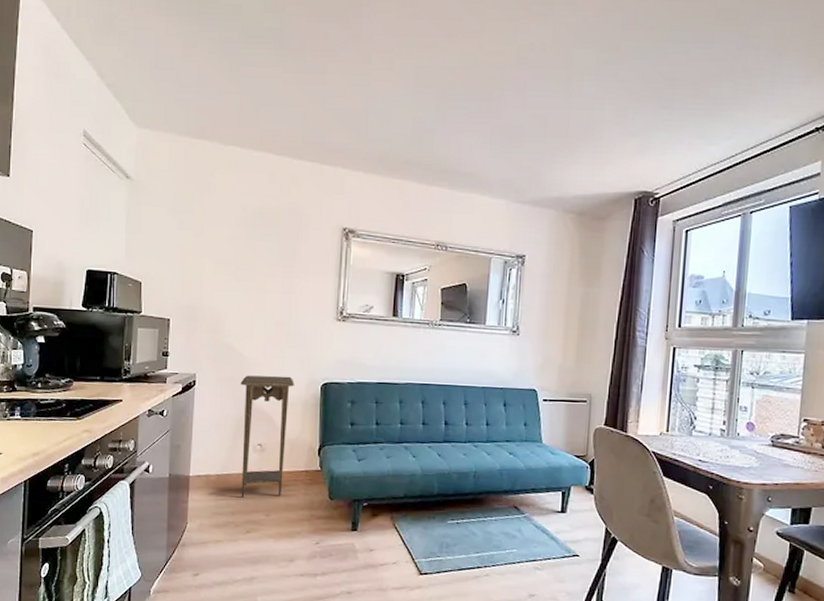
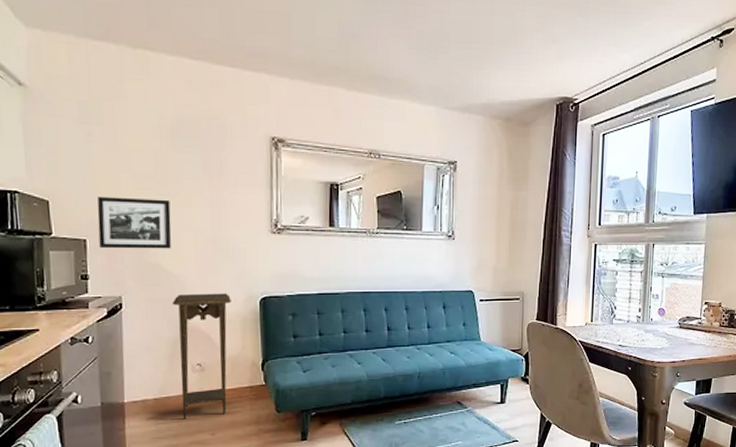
picture frame: none [181,280,246,331] -> present [97,197,172,249]

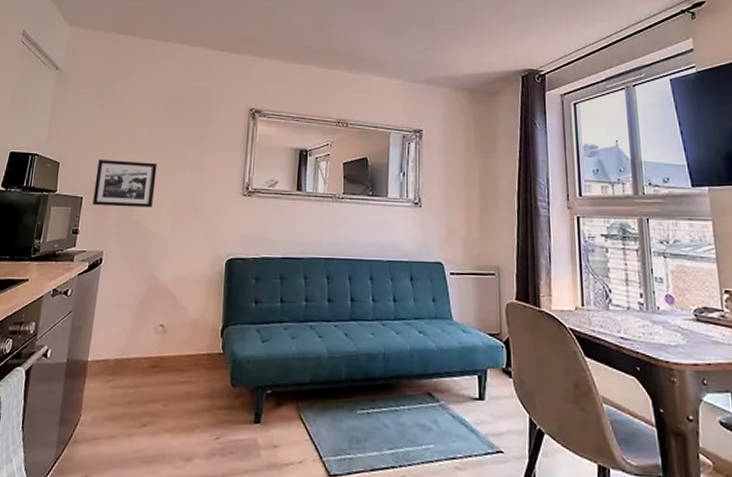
pedestal table: present [172,293,231,420] -> none [139,252,199,386]

